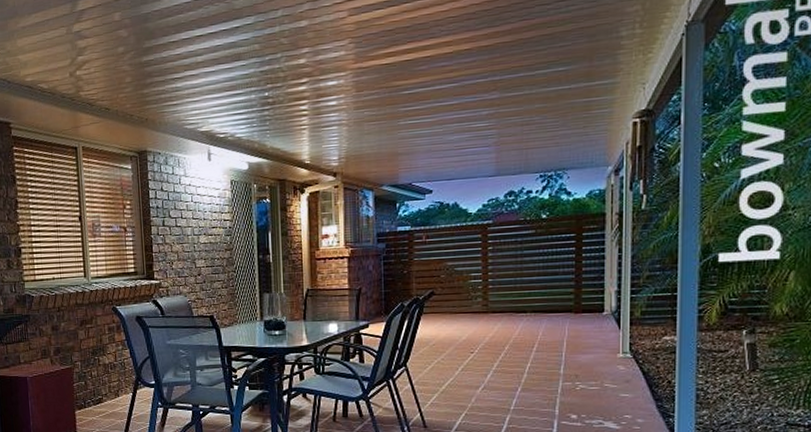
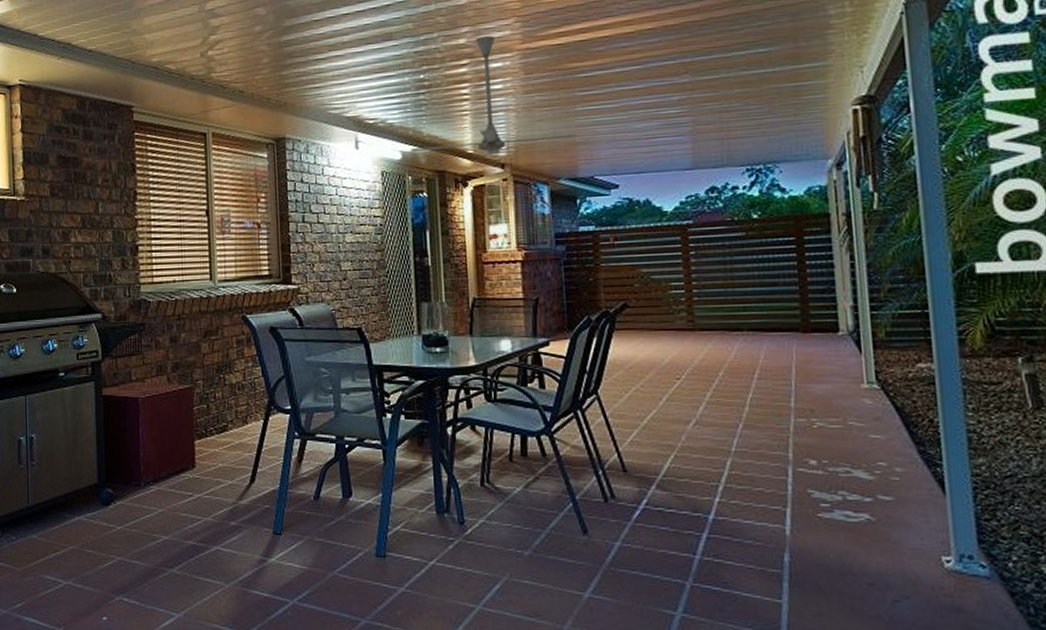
ceiling fan: none [256,56,399,164] -> present [411,36,578,154]

